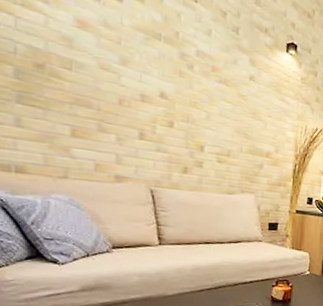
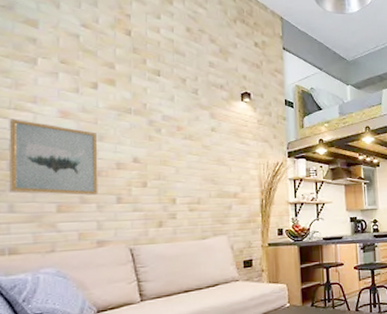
wall art: none [15,16,120,126] -> present [9,119,98,195]

